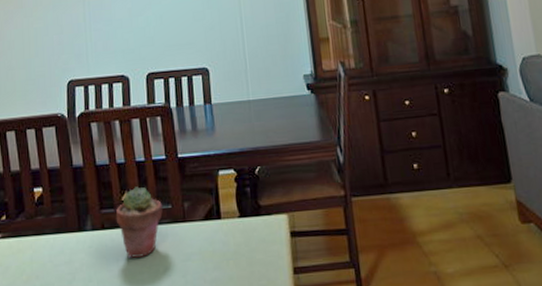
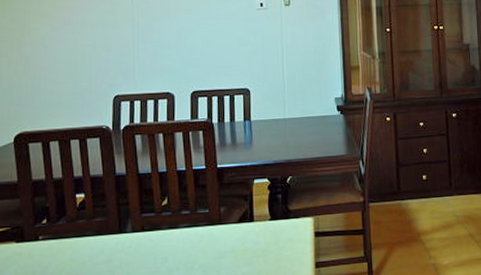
potted succulent: present [115,187,163,258] -> none [155,193,201,257]

